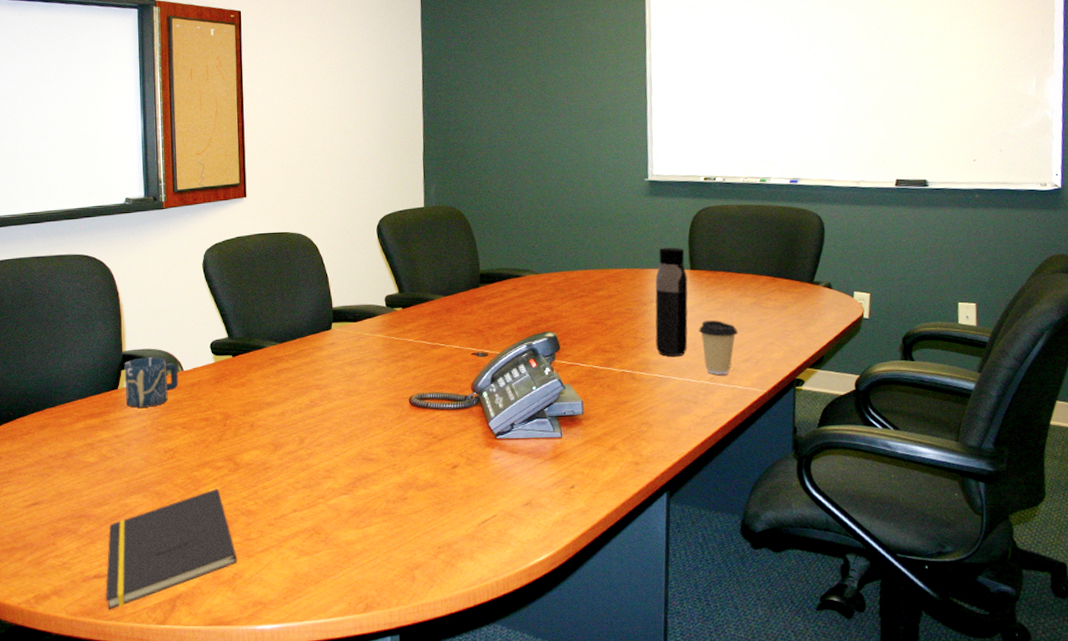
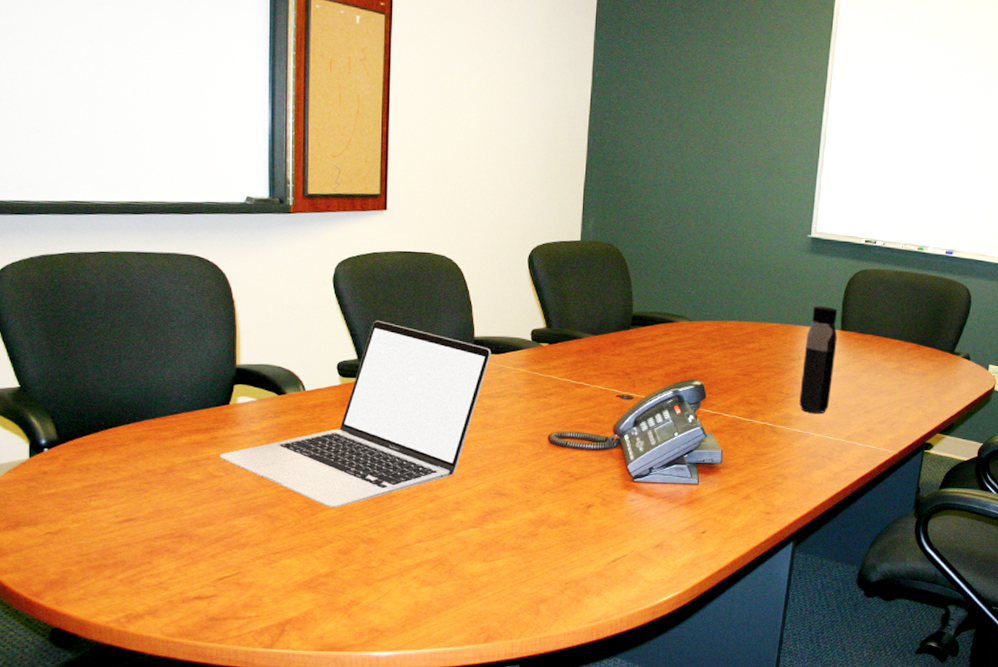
notepad: present [106,489,238,611] -> none [208,515,355,633]
laptop: none [111,300,349,482] -> present [219,321,491,508]
cup: present [124,357,179,408] -> none [237,373,299,426]
coffee cup: present [698,320,739,376] -> none [841,381,879,435]

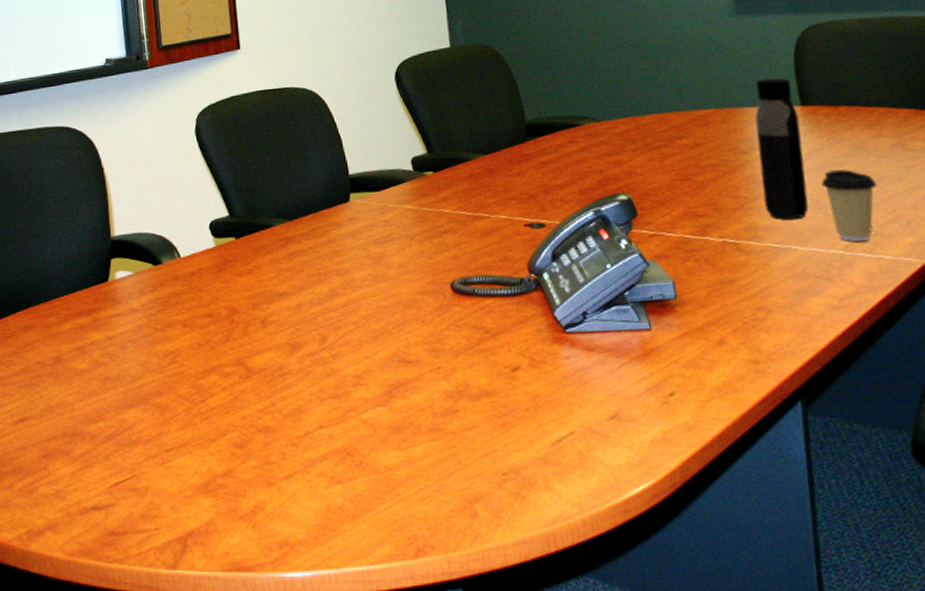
laptop: present [219,321,491,508] -> none [103,170,370,392]
coffee cup: none [841,381,879,435] -> present [820,169,878,242]

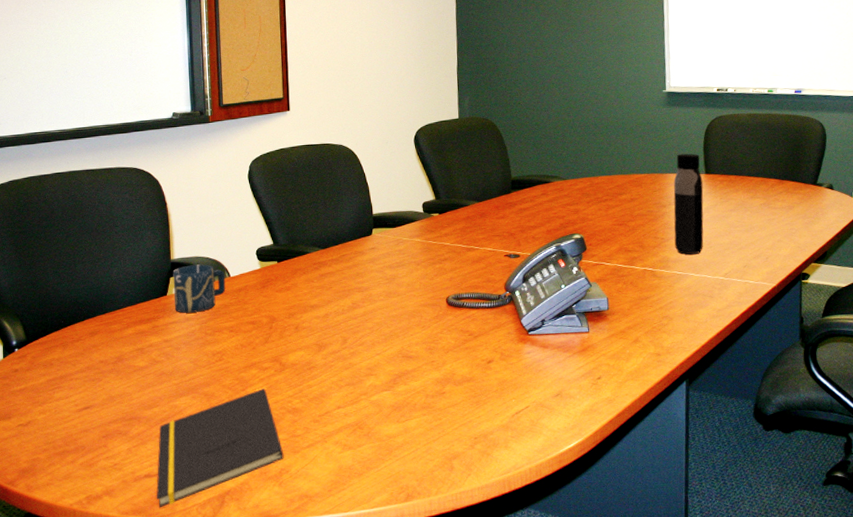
notepad: none [106,400,257,551] -> present [156,388,284,508]
cup: none [113,242,176,303] -> present [173,264,226,313]
coffee cup: present [820,169,878,242] -> none [713,220,750,271]

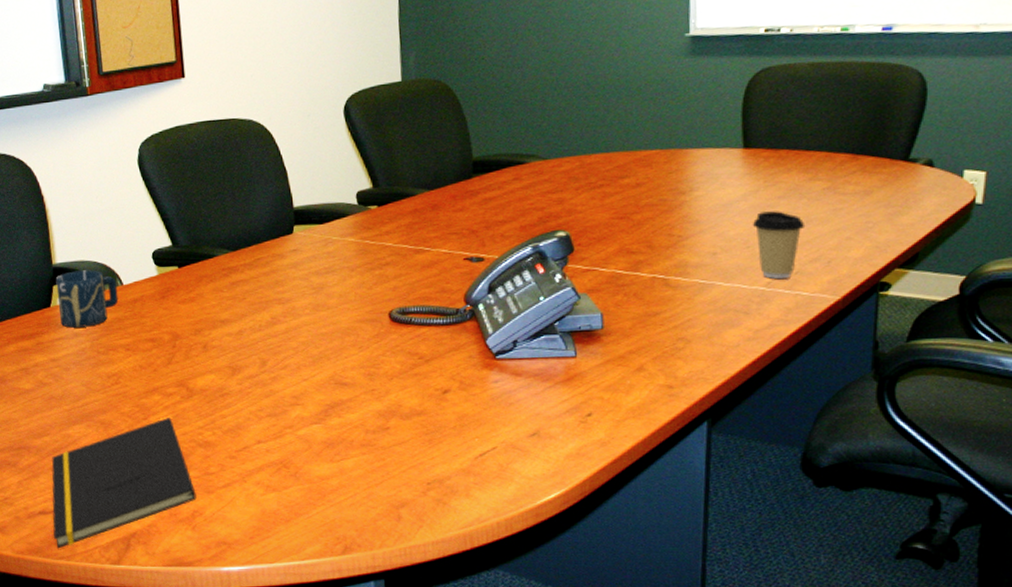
water bottle: present [673,153,704,255] -> none [696,120,740,258]
coffee cup: none [713,220,750,271] -> present [752,211,806,280]

